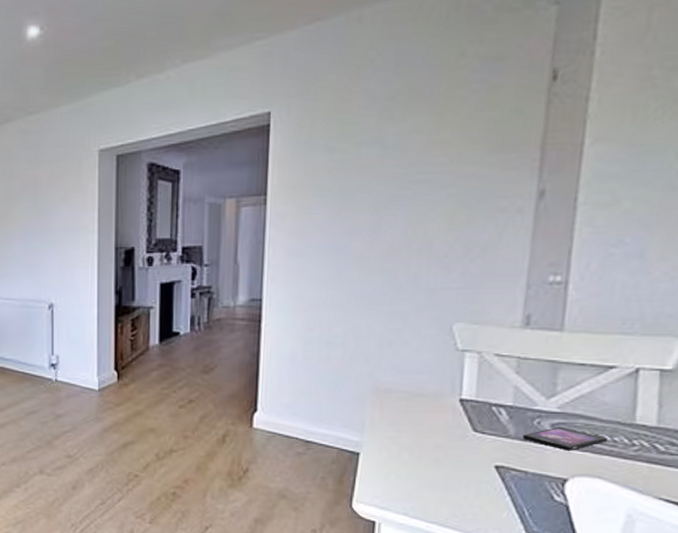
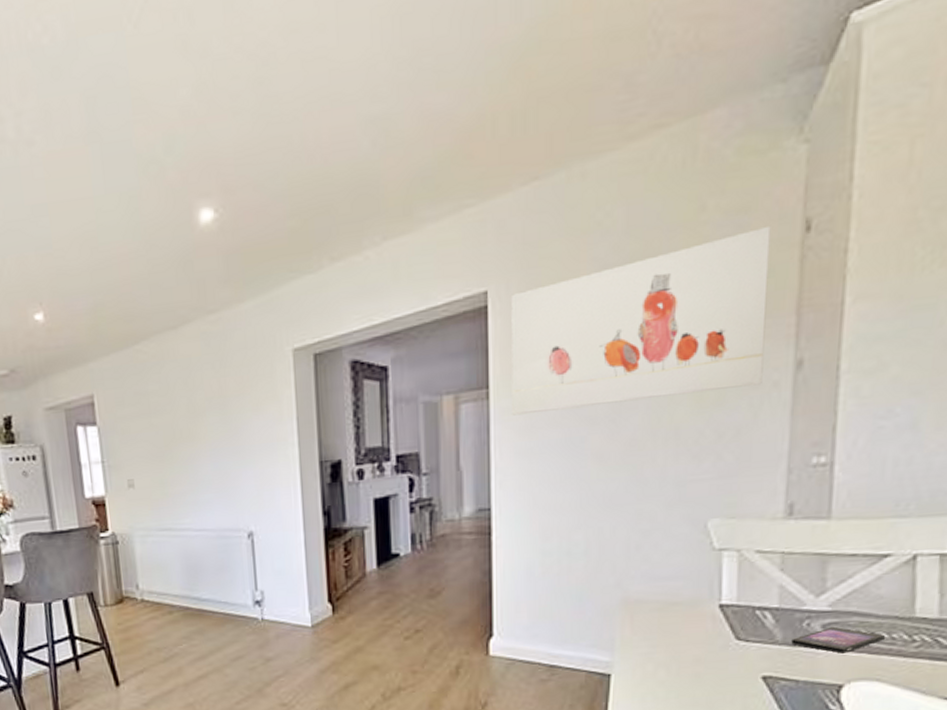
wall art: none [286,72,522,220] -> present [511,225,771,416]

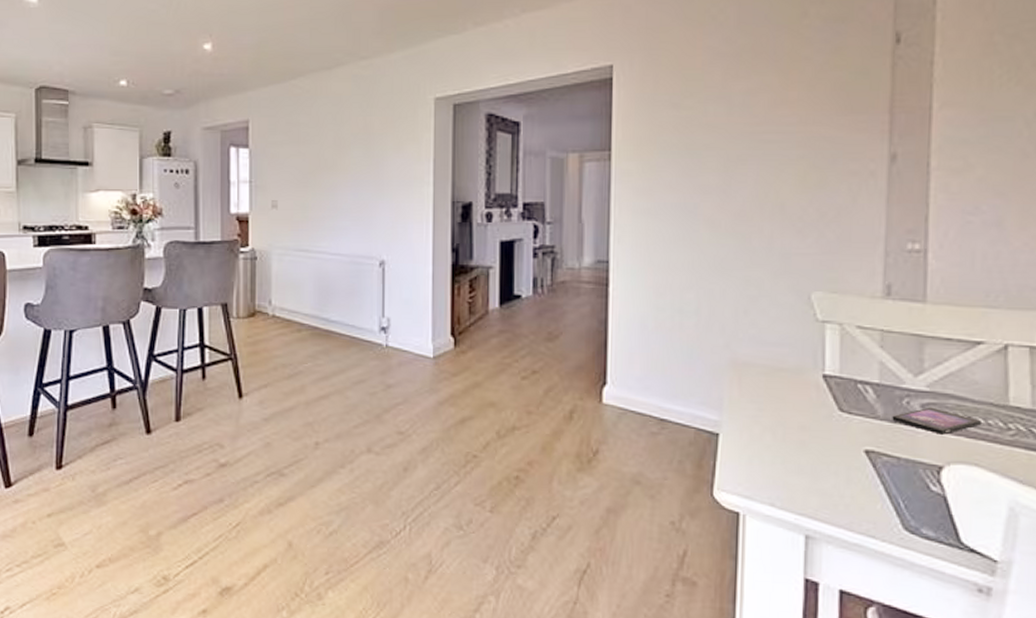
wall art: present [511,225,771,416] -> none [632,34,865,178]

